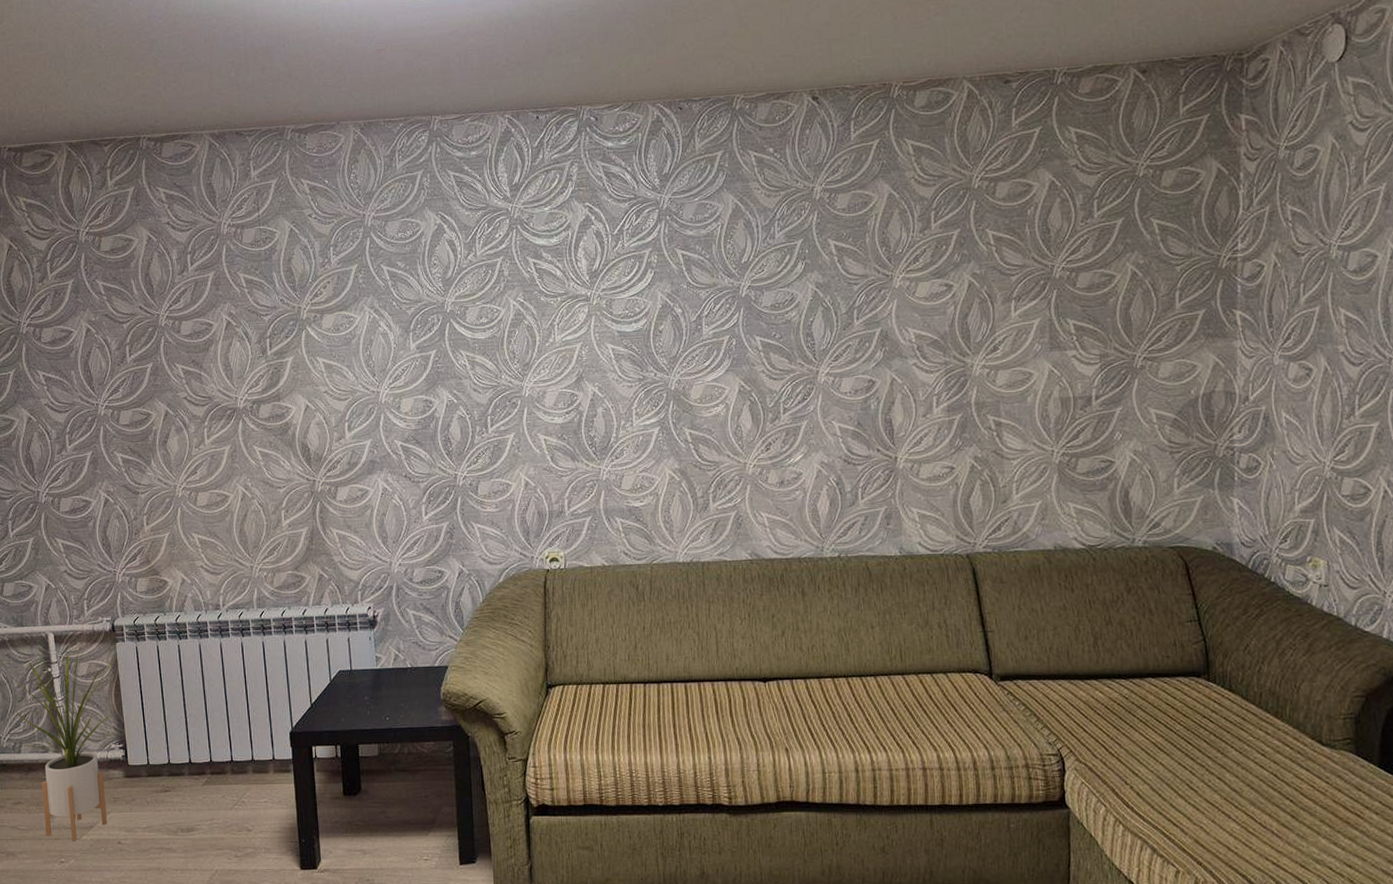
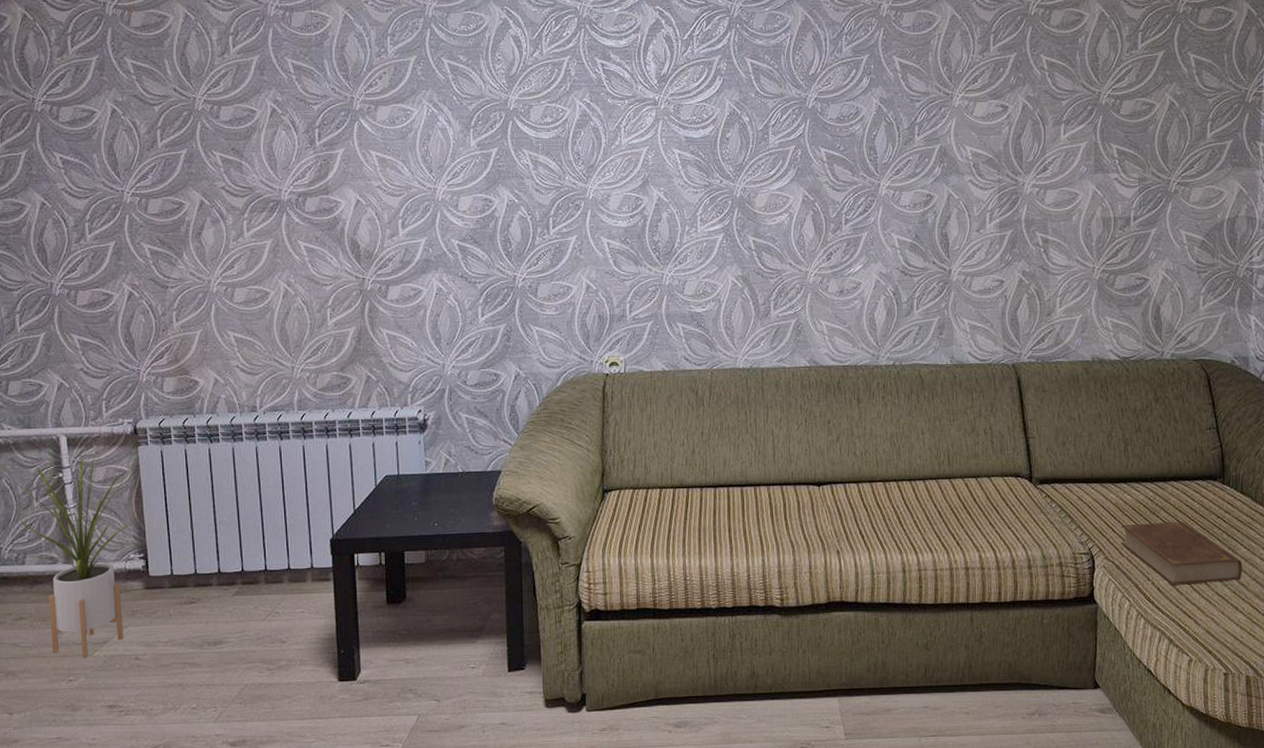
book: none [1092,721,1234,790] -> present [1120,521,1242,585]

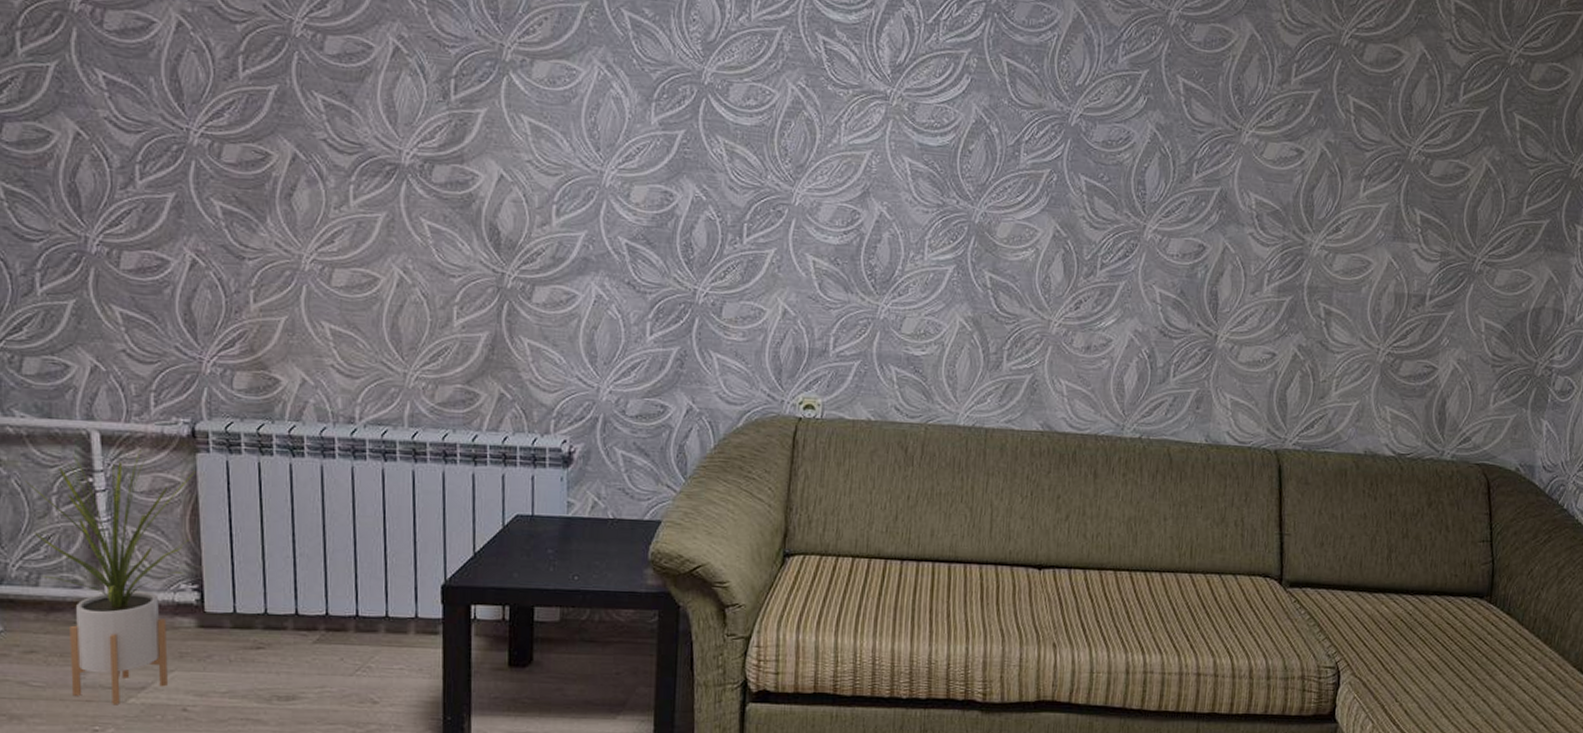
book: present [1120,521,1242,585] -> none [1371,639,1499,709]

